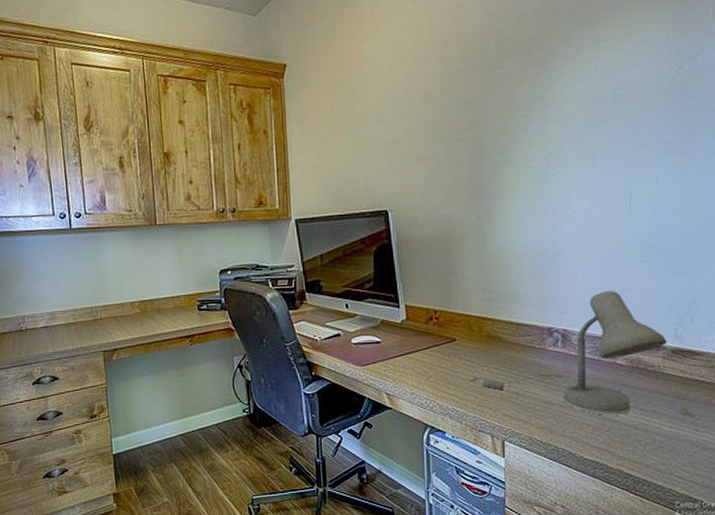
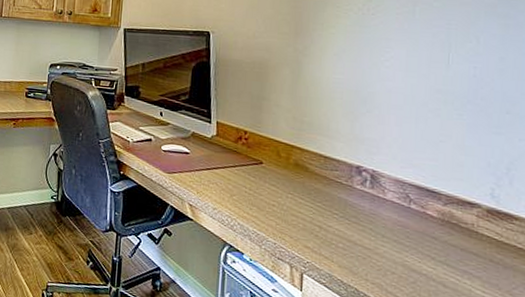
desk lamp: present [471,291,695,418] -> none [274,138,511,286]

